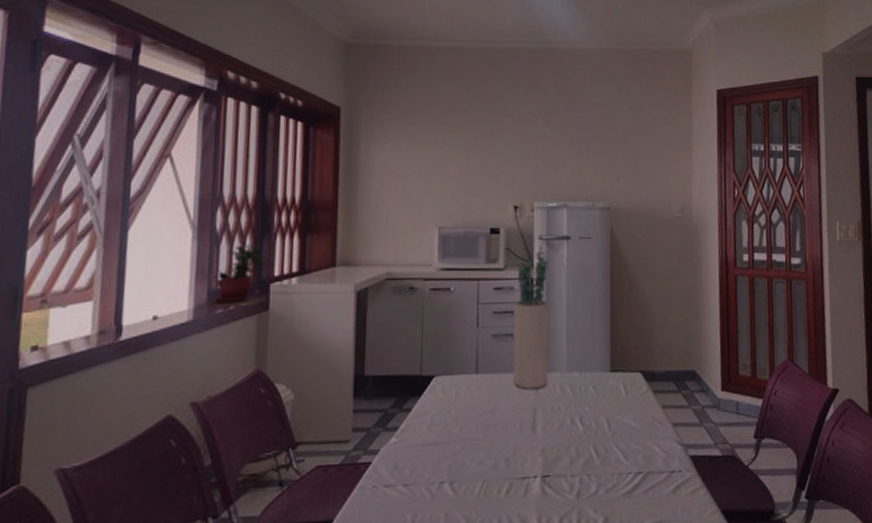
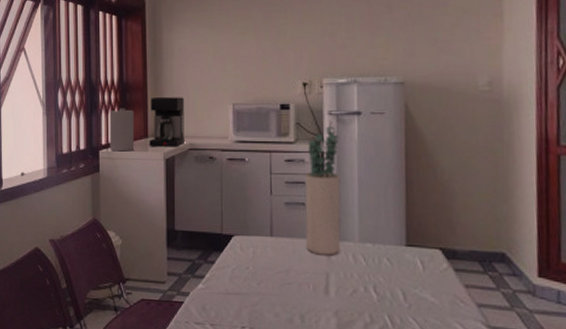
succulent plant: present [196,242,270,307] -> none [49,116,100,167]
paper towel holder: none [284,231,320,285] -> present [109,108,135,152]
coffee maker: none [336,218,382,278] -> present [149,96,184,147]

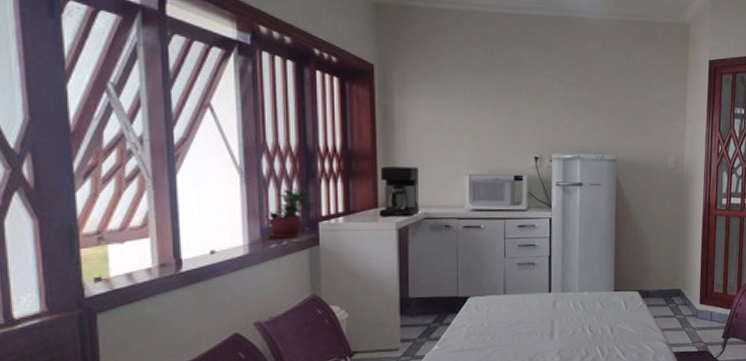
succulent plant: none [49,116,100,167] -> present [251,186,319,243]
paper towel holder: present [109,108,135,152] -> none [331,177,363,223]
vase: present [304,121,341,256] -> none [534,191,565,306]

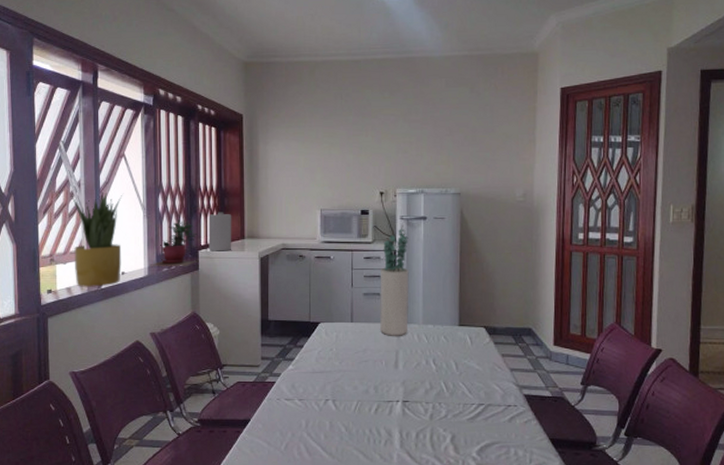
planter: none [127,151,210,272] -> present [70,192,123,287]
paper towel holder: none [331,177,363,223] -> present [208,212,232,251]
coffee maker: present [379,166,419,218] -> none [245,202,278,248]
vase: none [534,191,565,306] -> present [380,224,409,336]

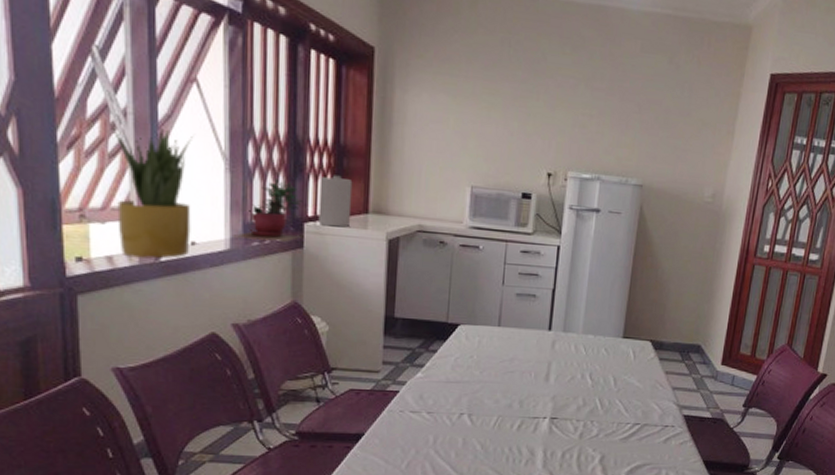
vase: present [380,224,409,336] -> none [532,215,576,346]

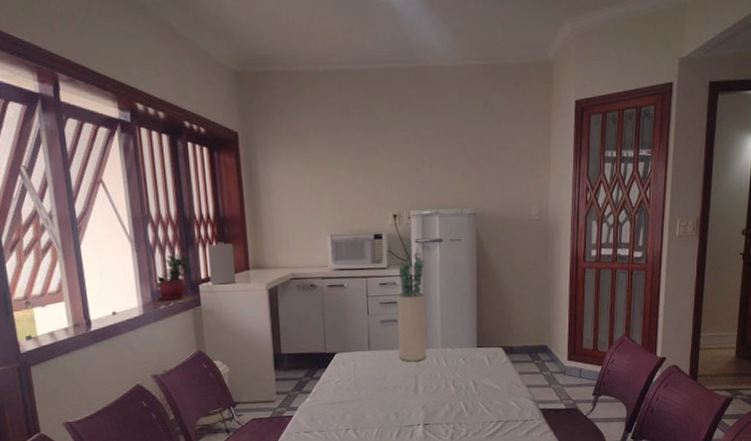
planter: present [110,125,194,259] -> none [40,224,112,331]
vase: none [532,215,576,346] -> present [396,248,427,362]

